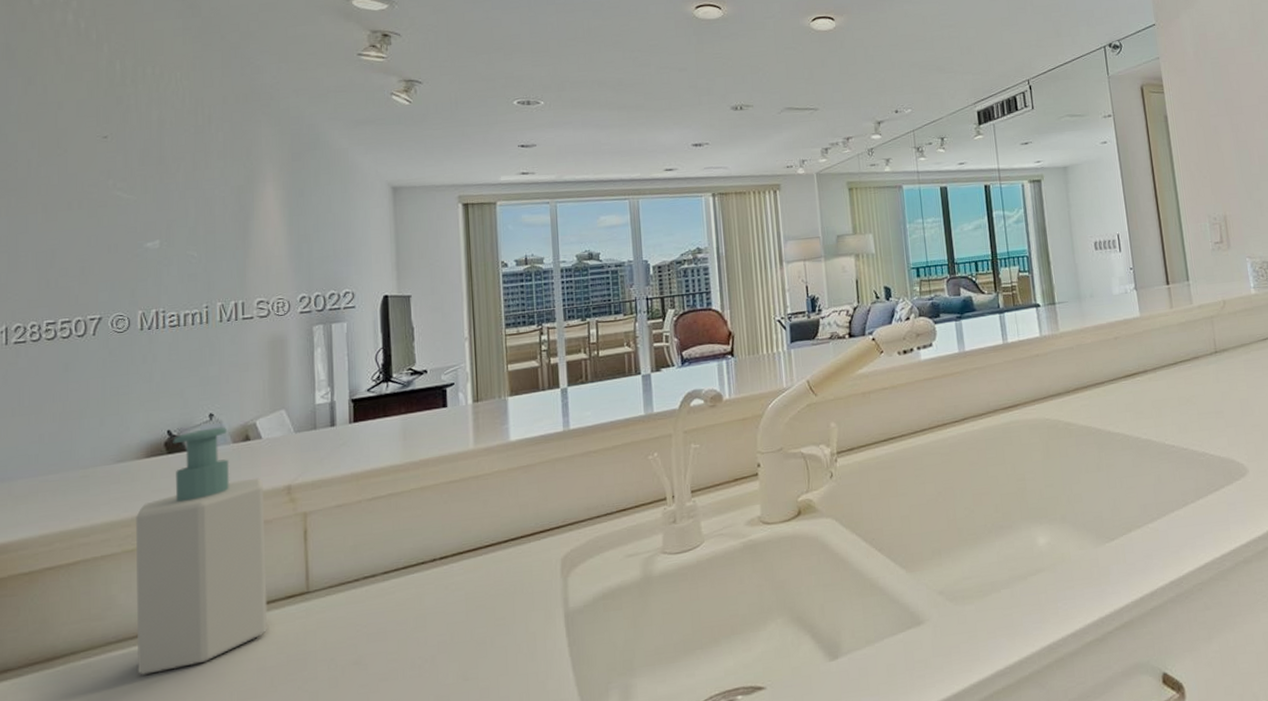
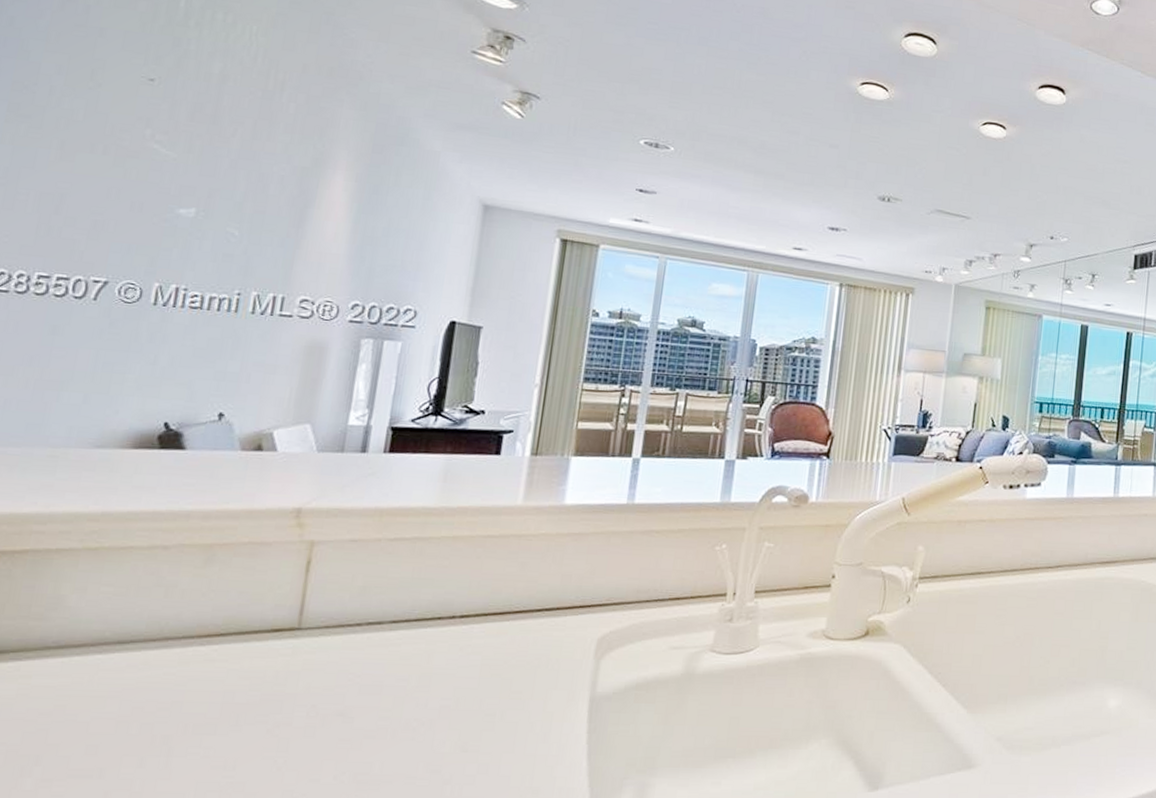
soap bottle: present [136,427,268,675] -> none [77,428,269,690]

